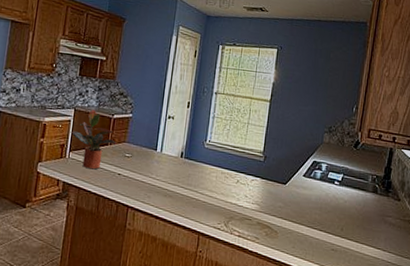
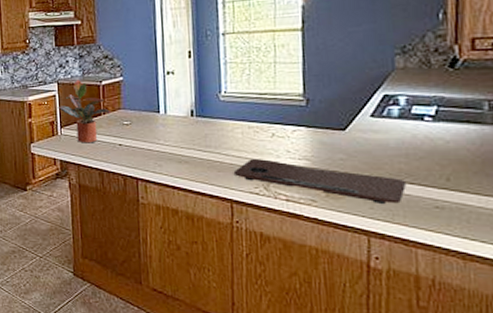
cutting board: none [204,199,318,245] -> present [233,159,407,204]

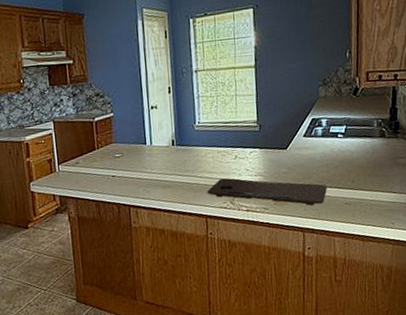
potted plant: present [57,79,112,143] -> none [54,117,105,178]

